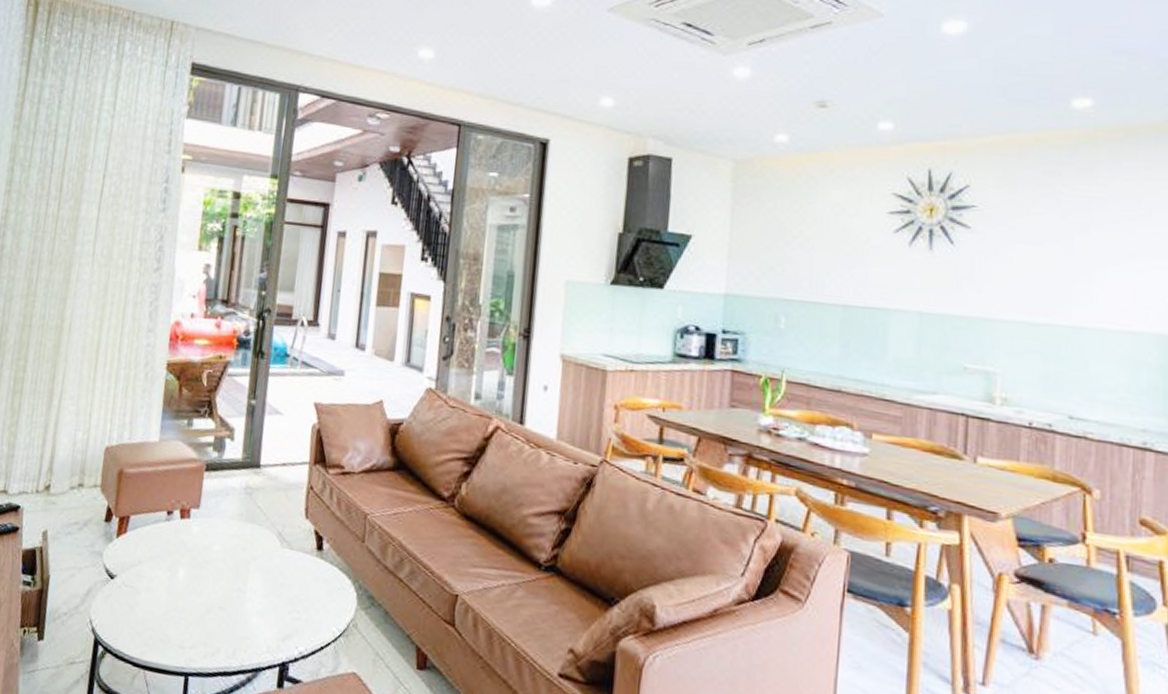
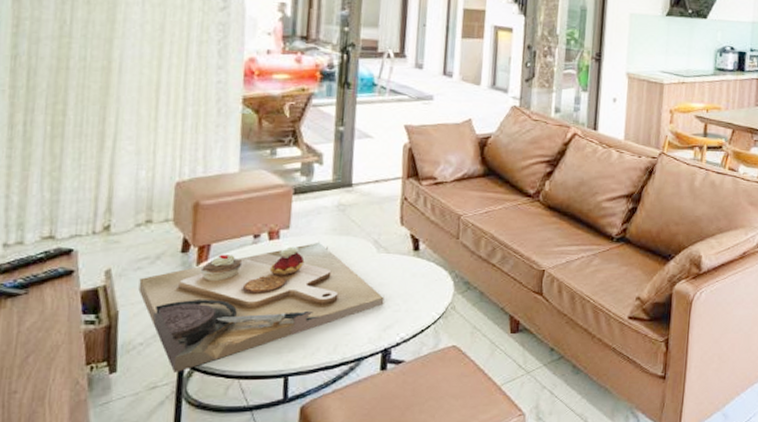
decorative tray: none [67,526,286,652] -> present [138,242,385,374]

